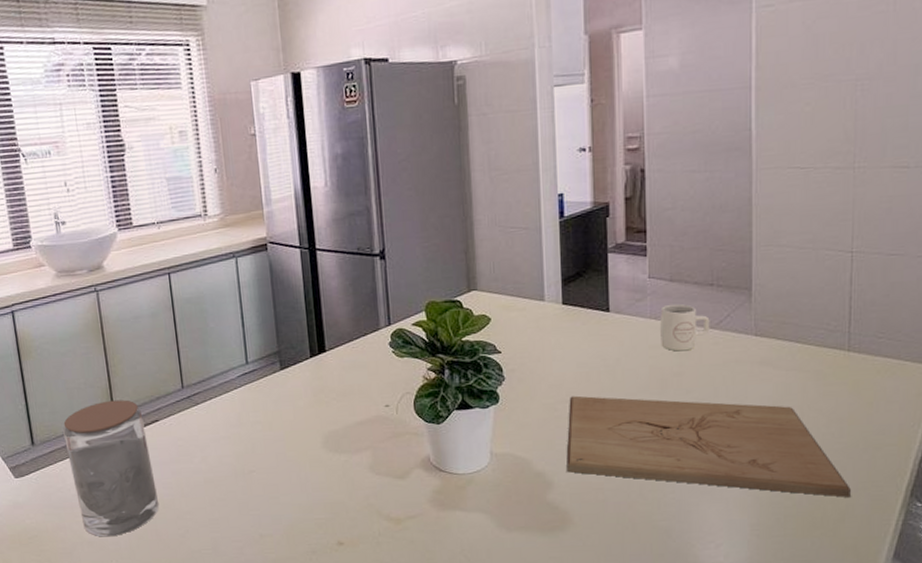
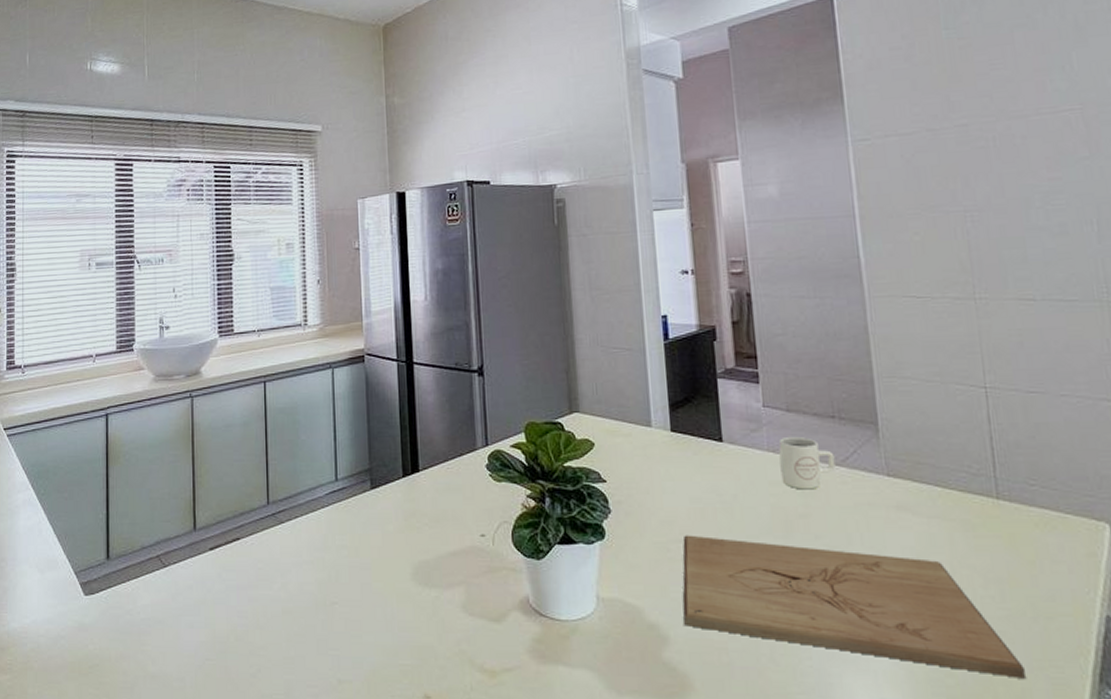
jar: present [63,400,160,537] -> none [141,514,232,672]

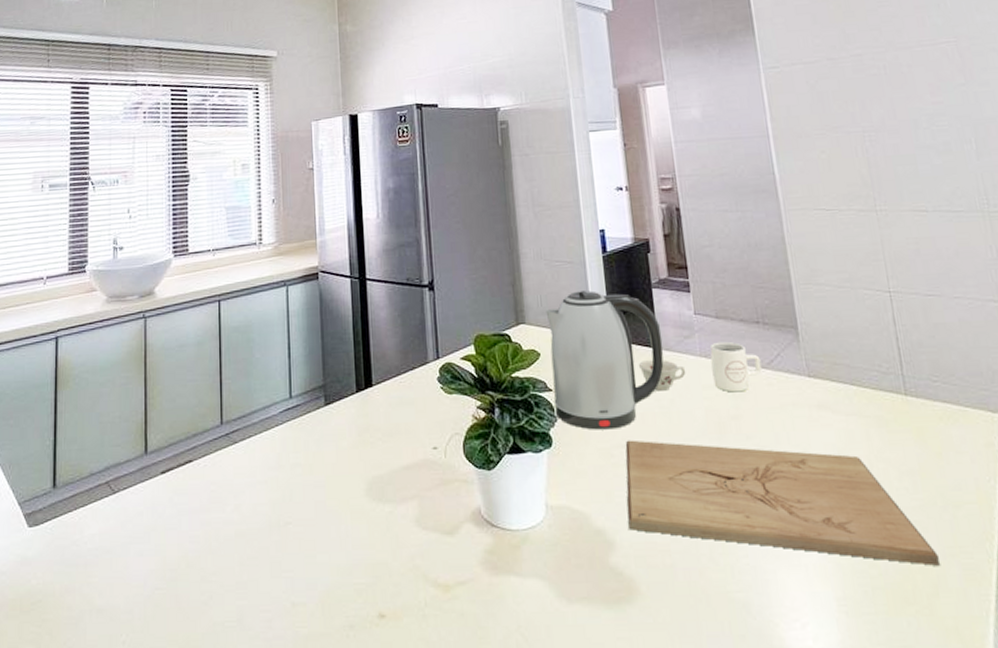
kettle: none [601,379,728,523] -> present [545,290,664,430]
teacup: none [699,452,752,486] -> present [638,359,686,391]

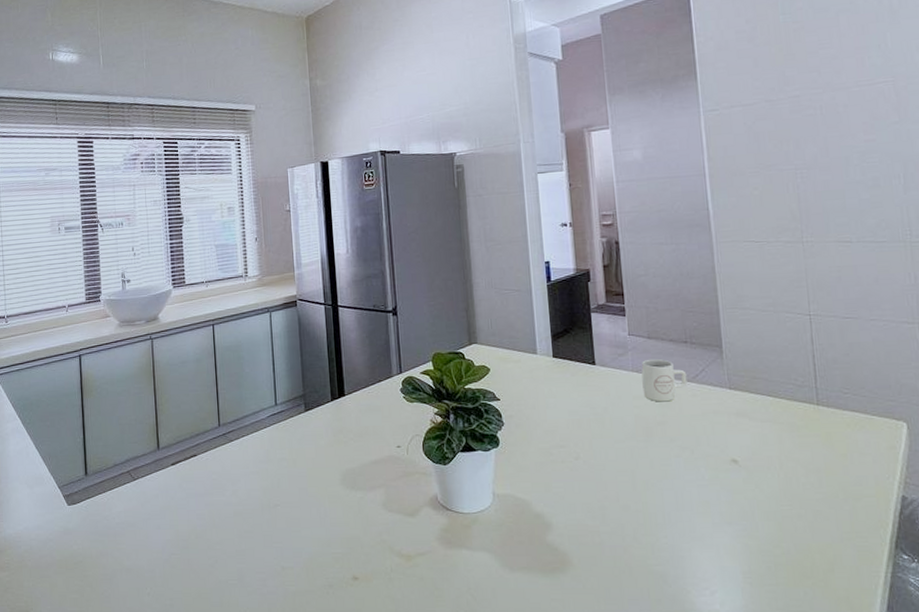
kettle: present [545,290,664,430] -> none [495,315,600,433]
cutting board: present [625,440,941,567] -> none [562,441,838,549]
teacup: present [638,359,686,391] -> none [576,373,619,401]

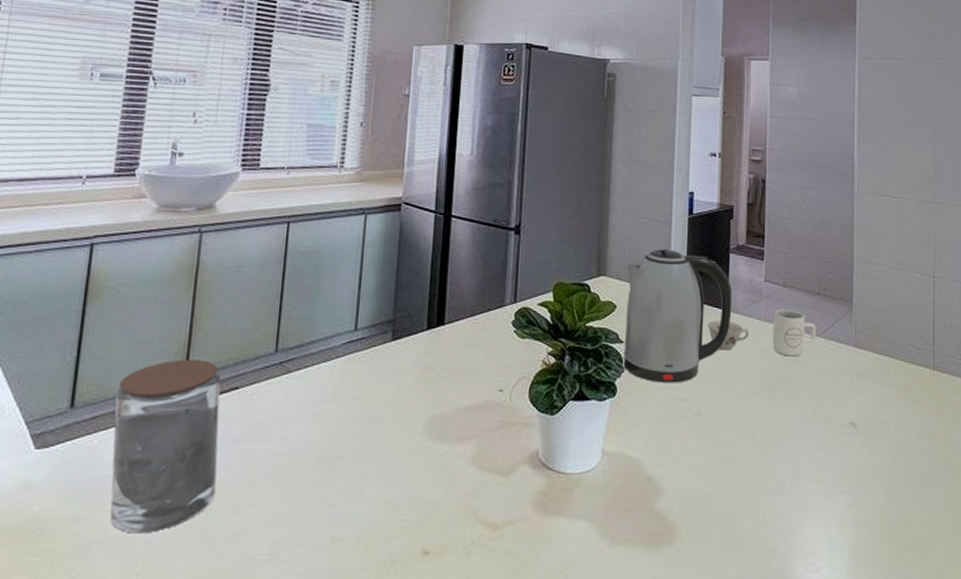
jar: none [113,435,193,565] -> present [110,359,221,534]
kettle: none [495,315,600,433] -> present [623,249,733,383]
teacup: none [576,373,619,401] -> present [707,319,749,350]

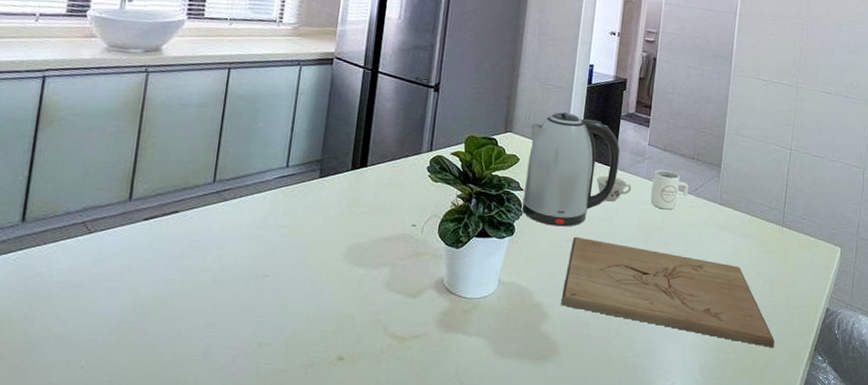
jar: present [110,359,221,534] -> none [57,184,163,333]
cutting board: none [677,394,939,521] -> present [561,236,775,349]

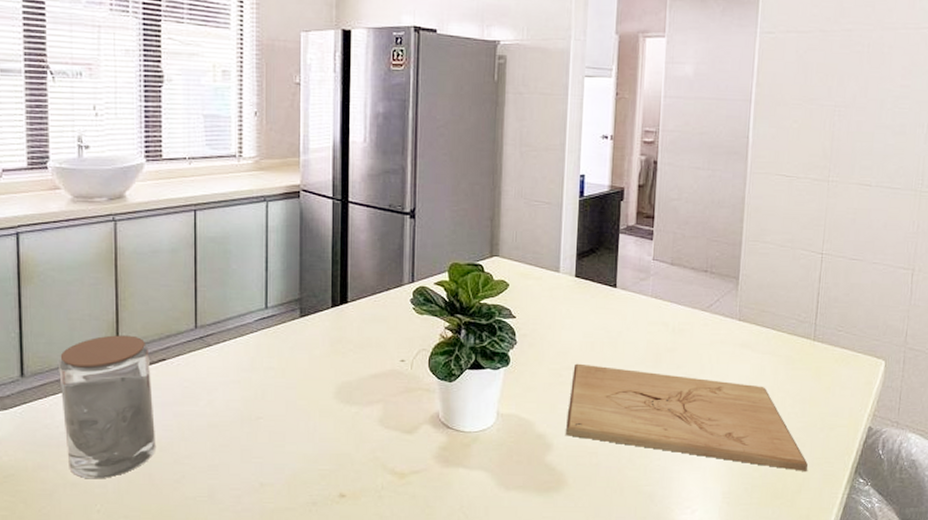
jar: none [57,184,163,333] -> present [59,335,157,479]
kettle: present [522,112,621,227] -> none [516,231,621,354]
teacup: present [596,175,632,202] -> none [595,296,637,324]
mug: present [650,169,689,210] -> none [658,285,702,329]

